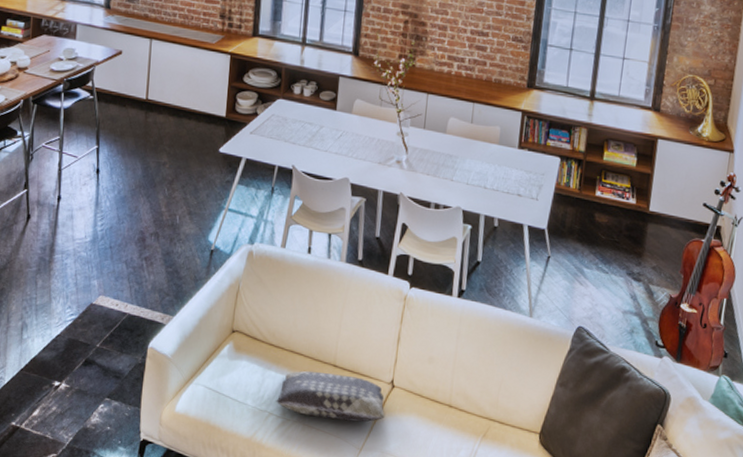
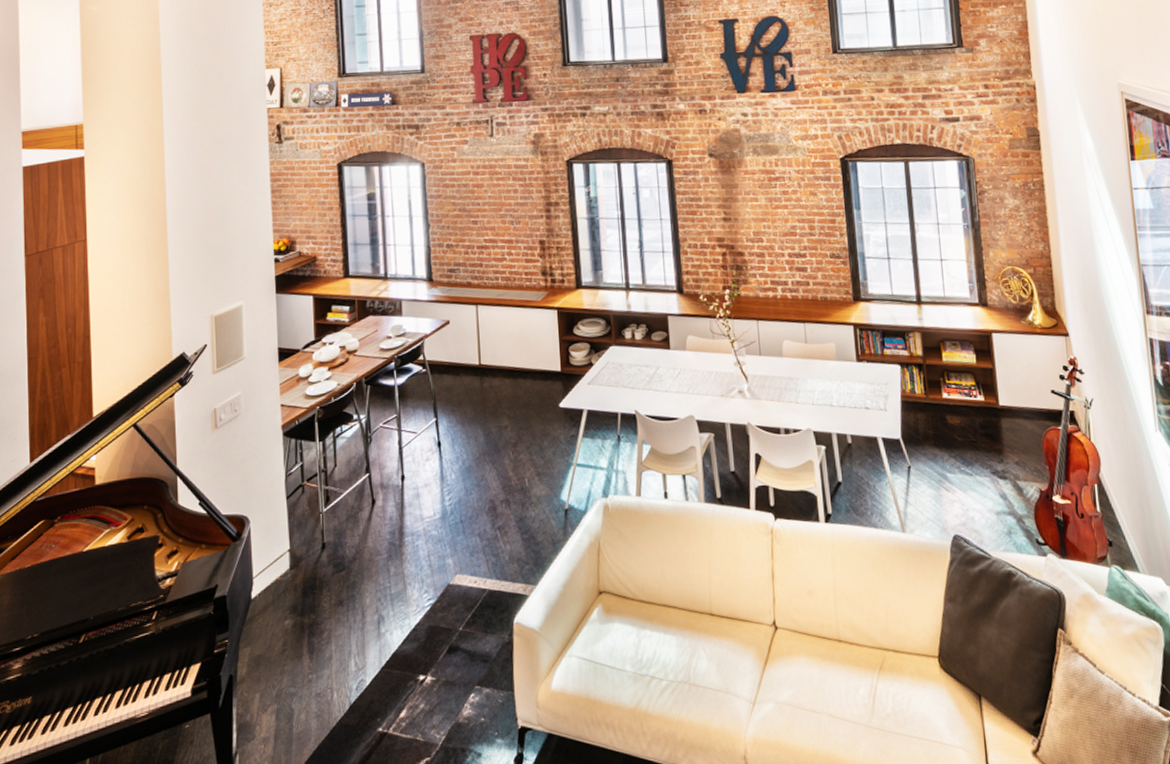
cushion: present [276,370,385,422] -> none [656,623,773,674]

